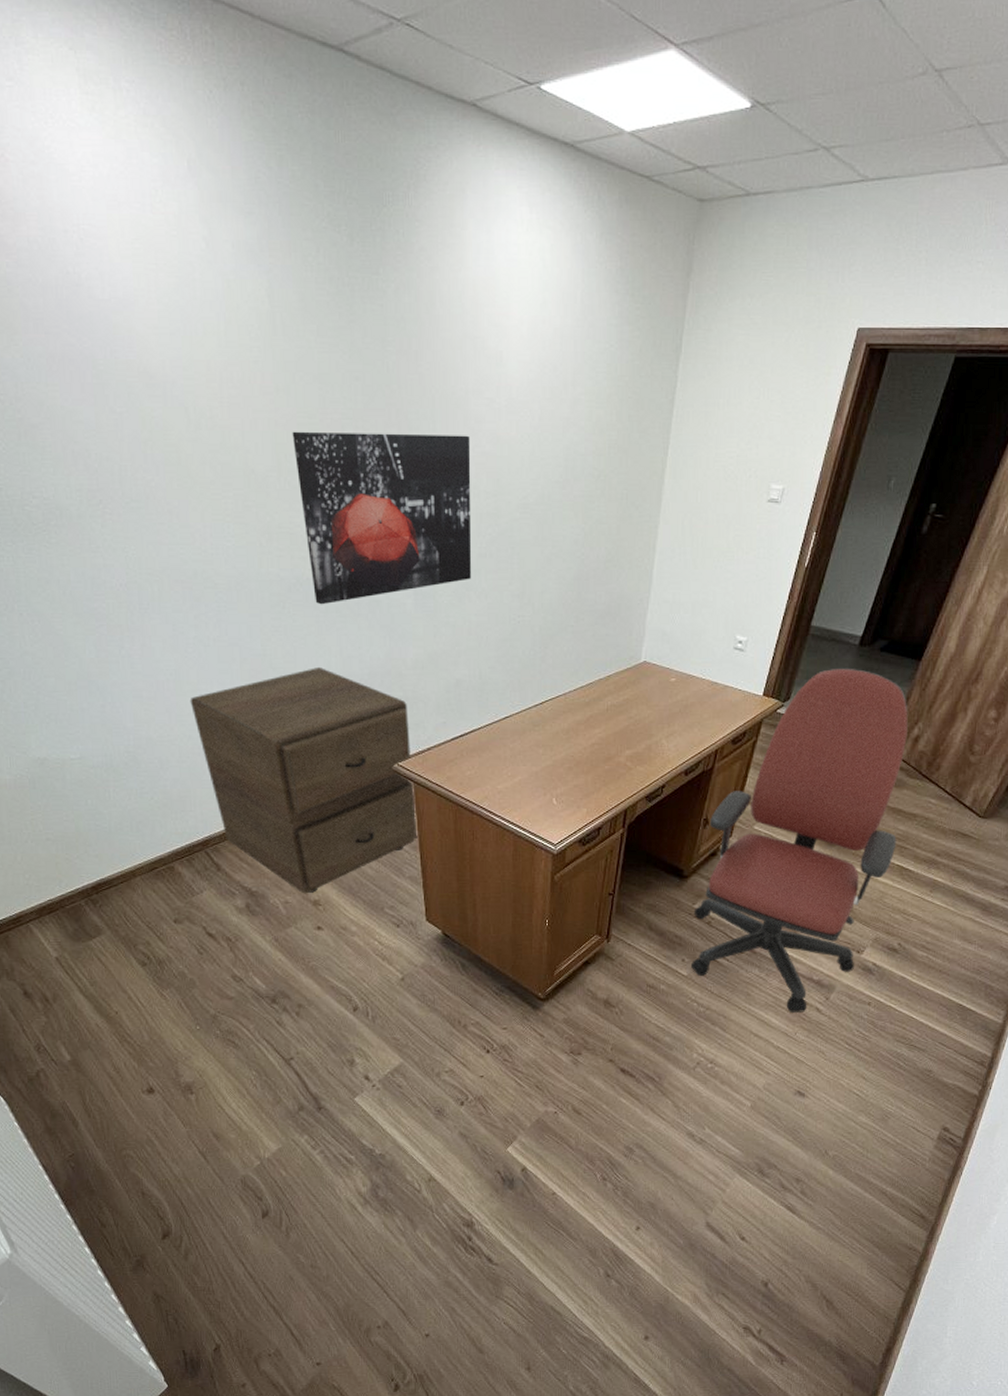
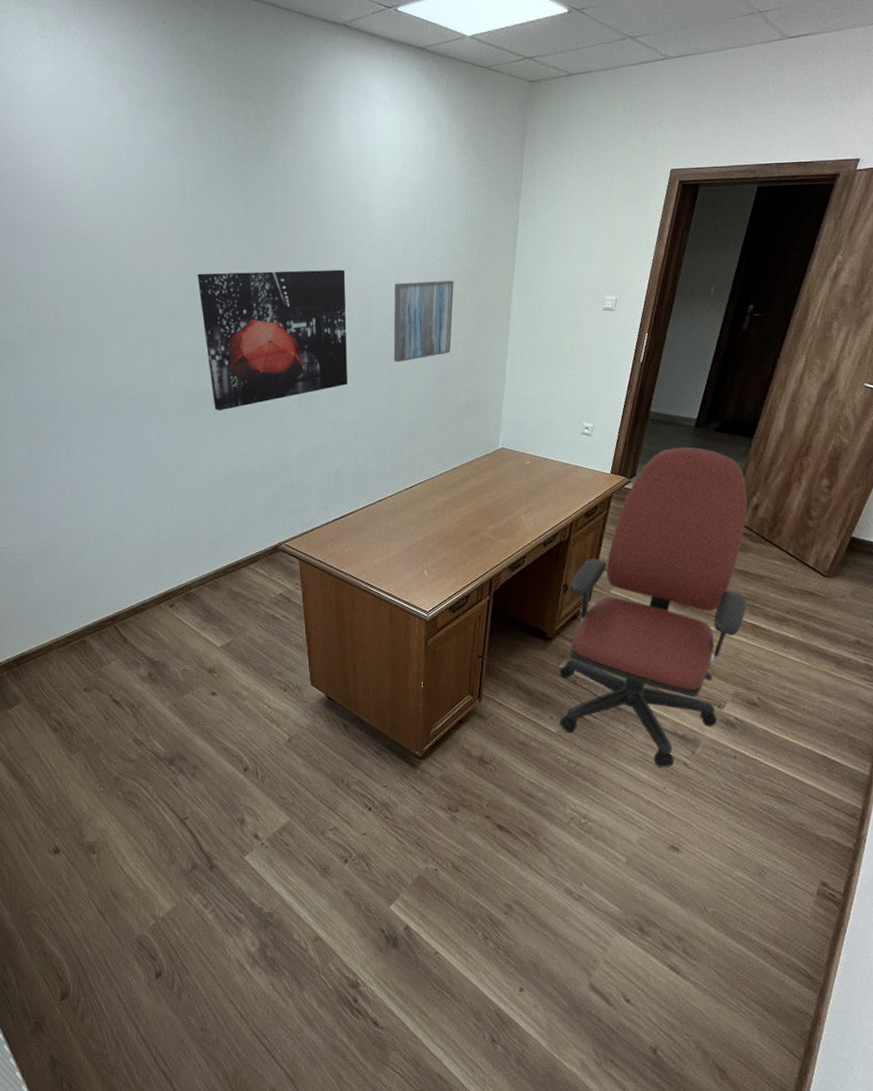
filing cabinet: present [190,666,416,894] -> none [105,462,301,663]
wall art: none [525,456,598,555] -> present [393,280,454,363]

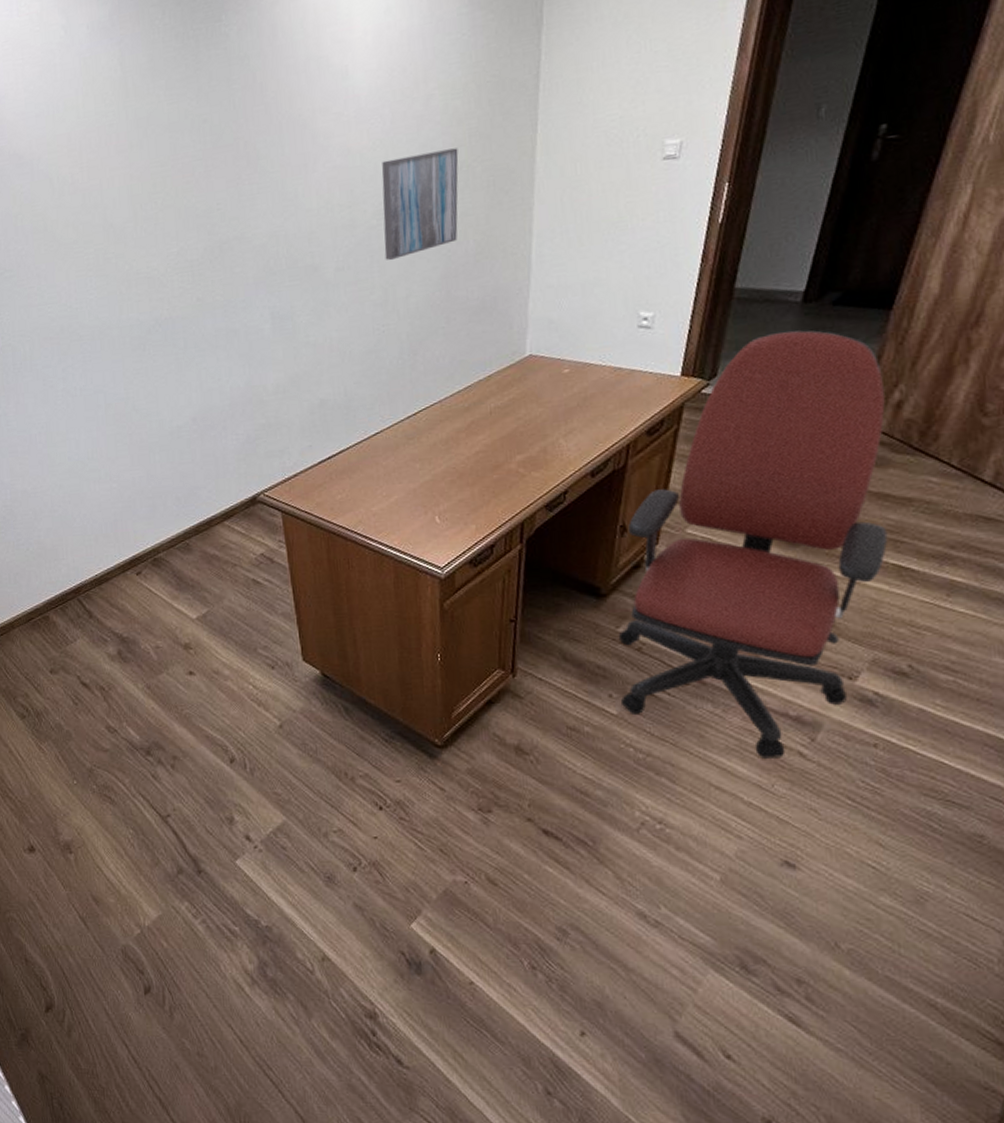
wall art: present [197,269,348,411] -> none [146,152,329,343]

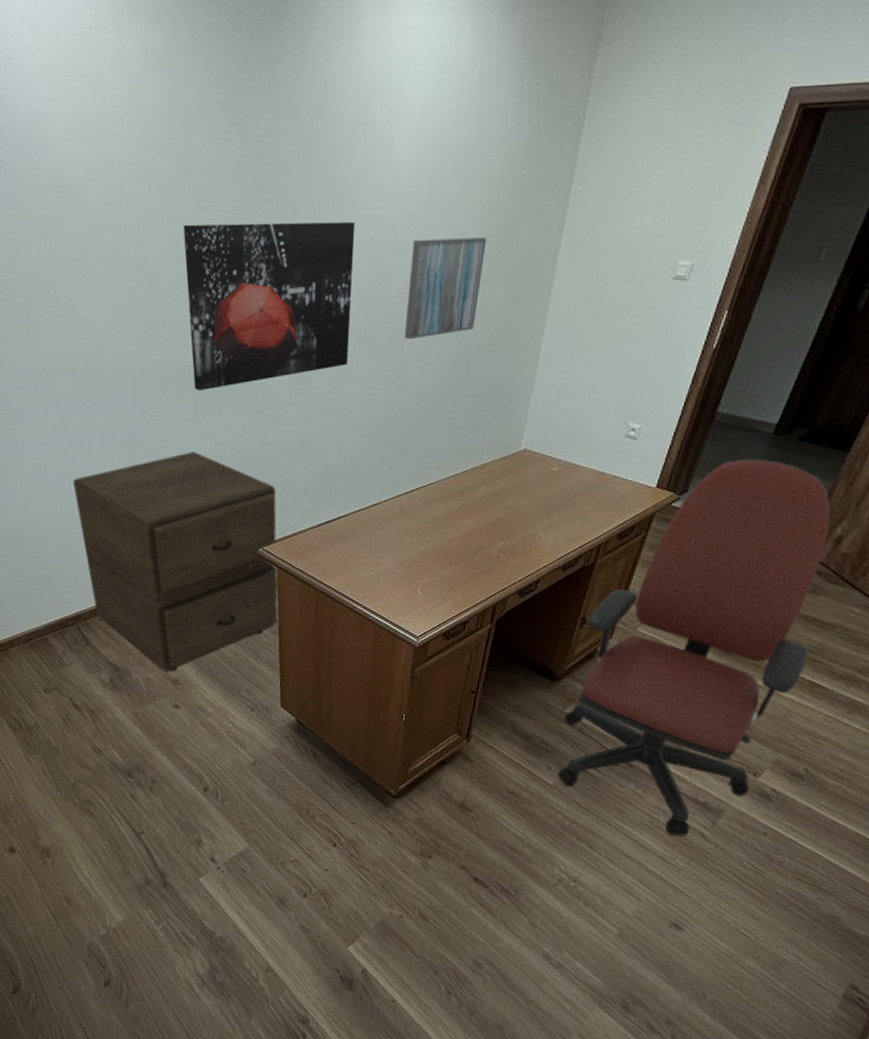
filing cabinet: none [60,403,287,638] -> present [72,451,277,672]
wall art: none [146,152,329,343] -> present [183,221,356,391]

